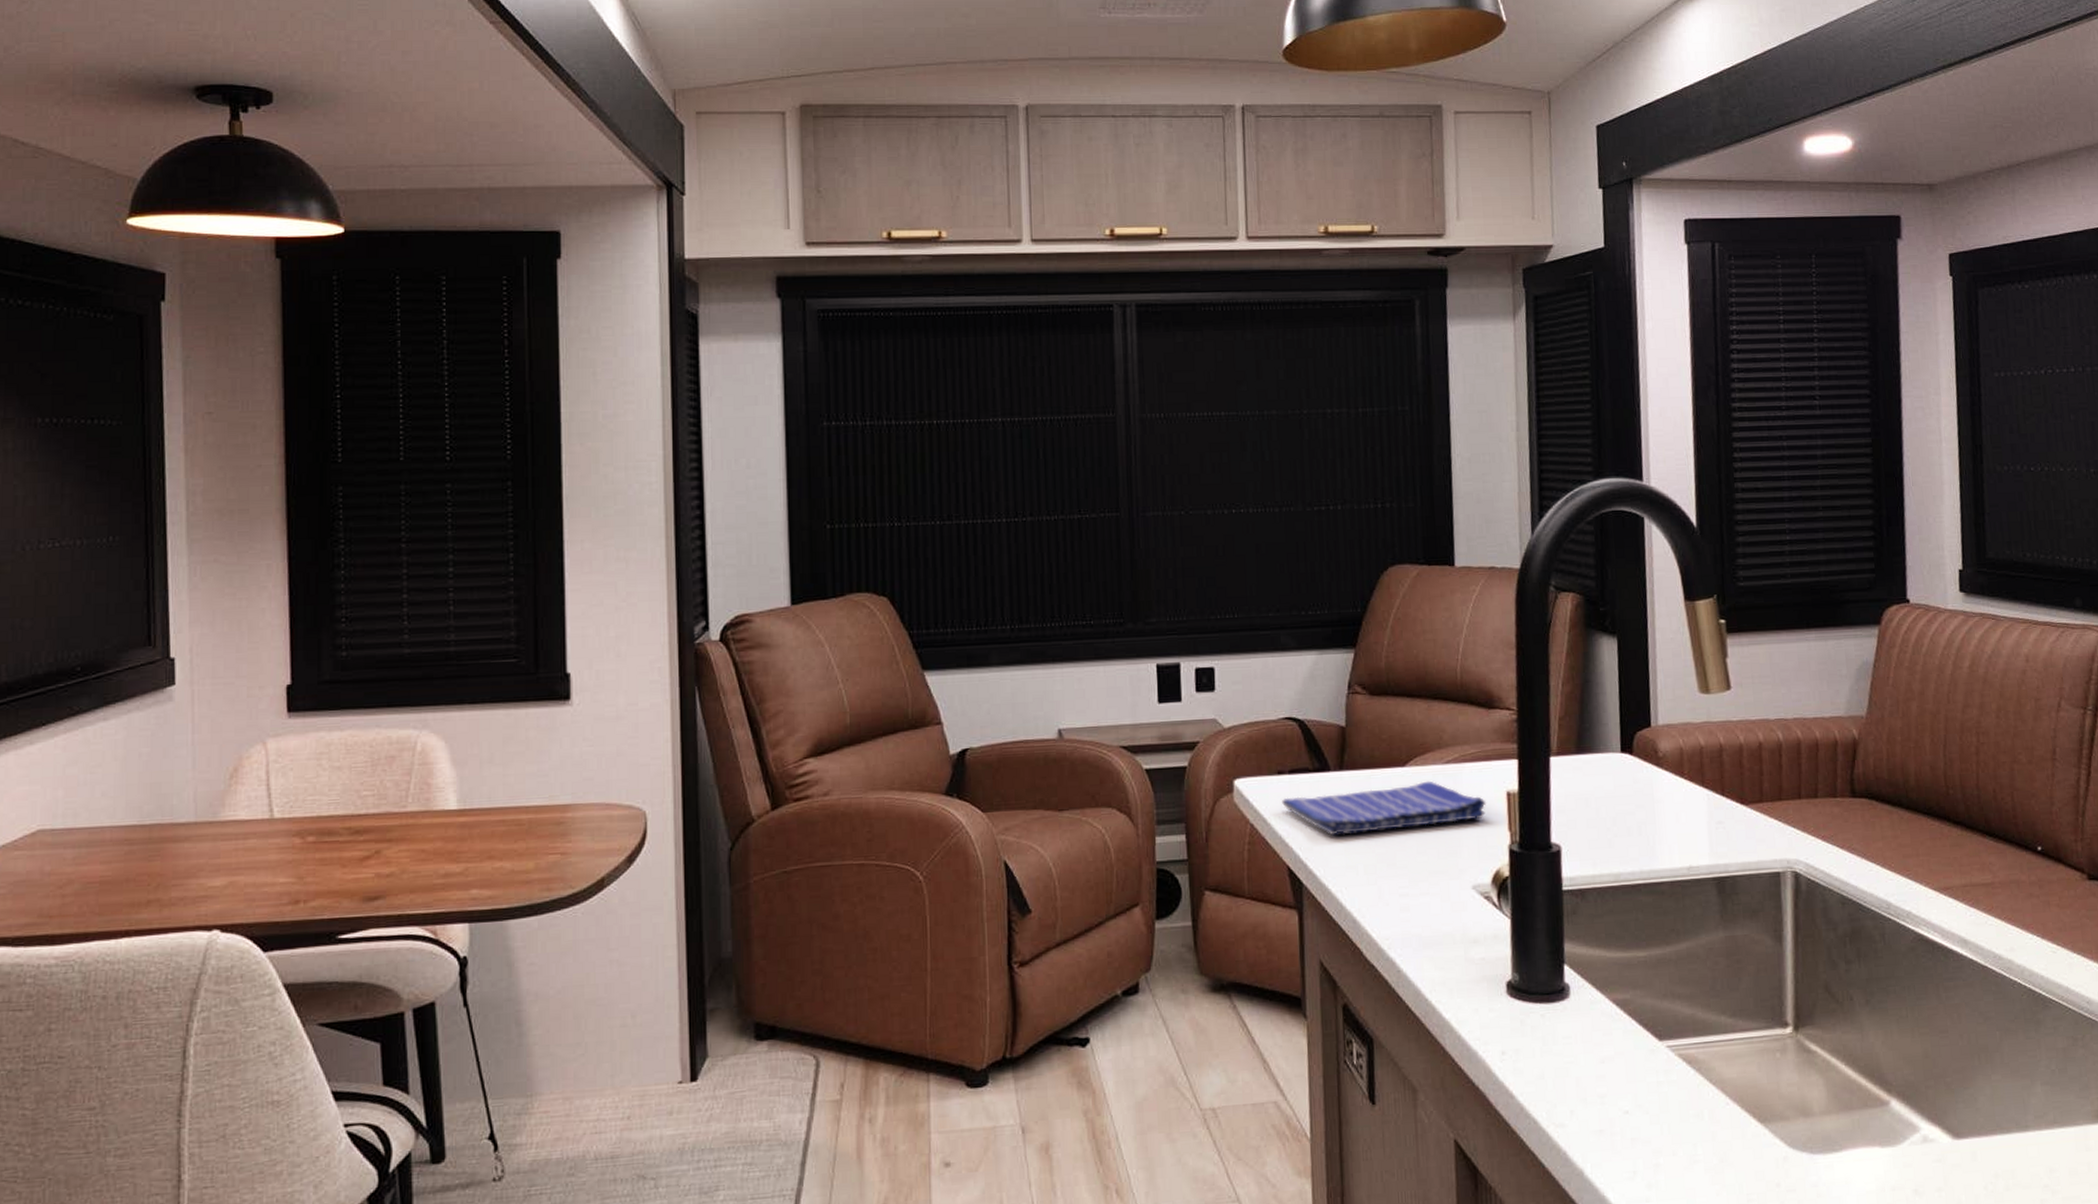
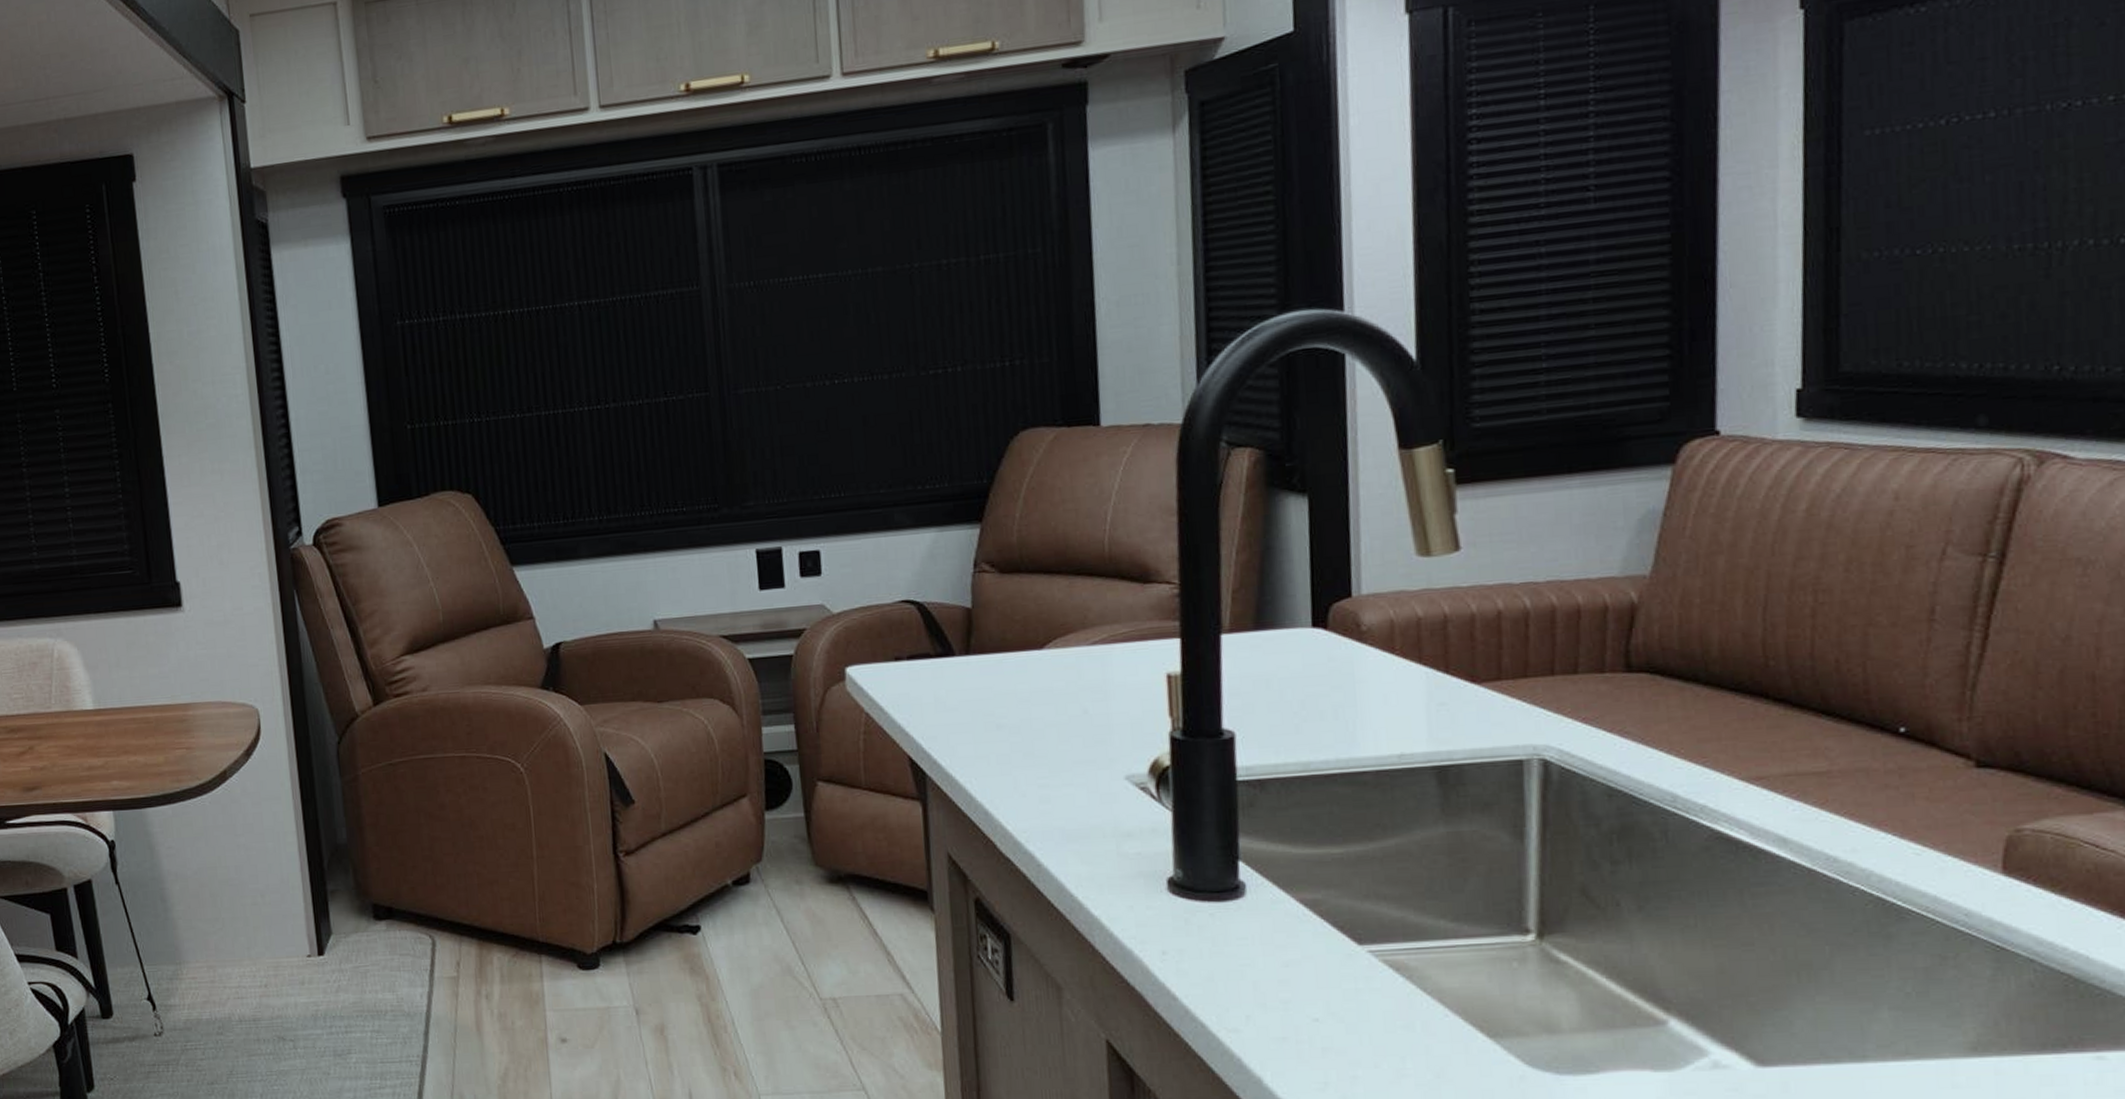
dish towel: present [1282,781,1487,836] -> none [900,664,1143,724]

